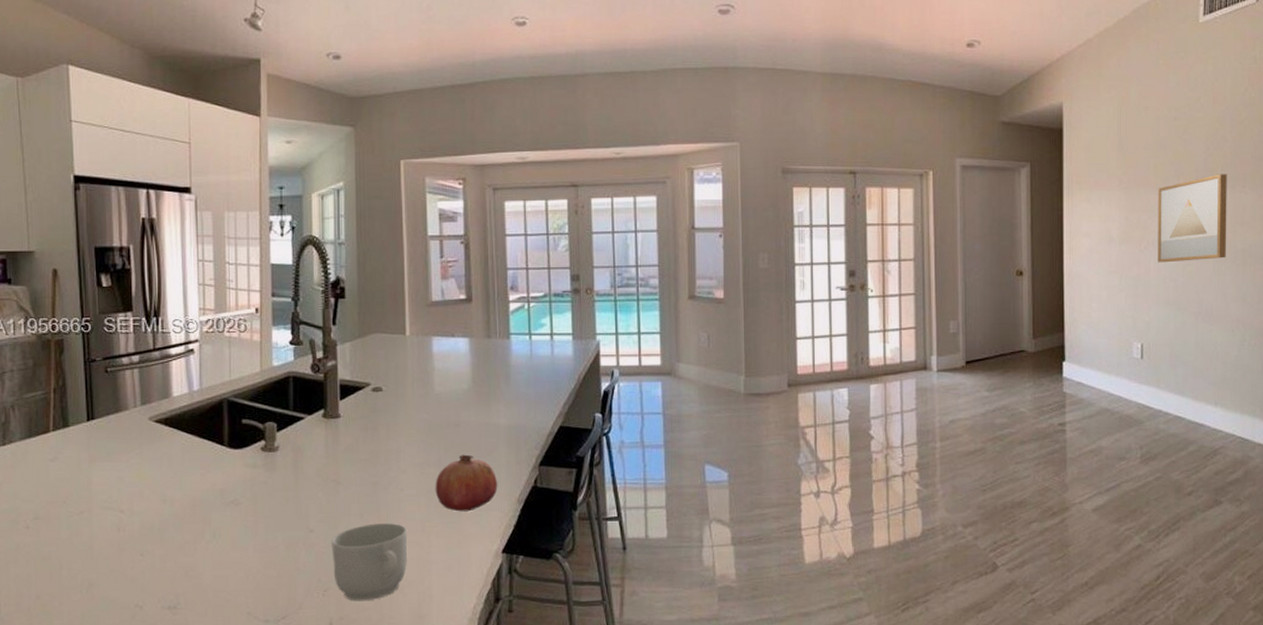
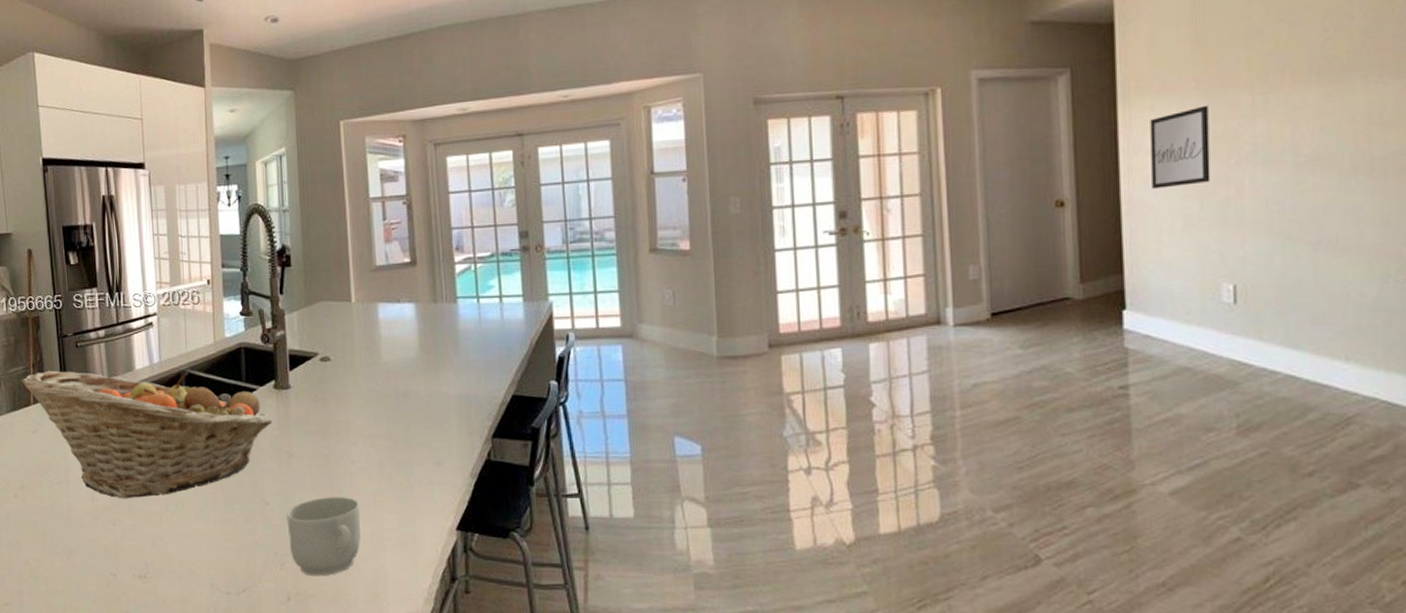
fruit basket: none [39,396,320,529] -> present [21,370,272,499]
fruit: present [435,454,498,512] -> none [385,425,450,486]
wall art: none [1086,200,1127,265] -> present [1150,105,1211,189]
wall art: present [1157,174,1227,263] -> none [1252,61,1358,181]

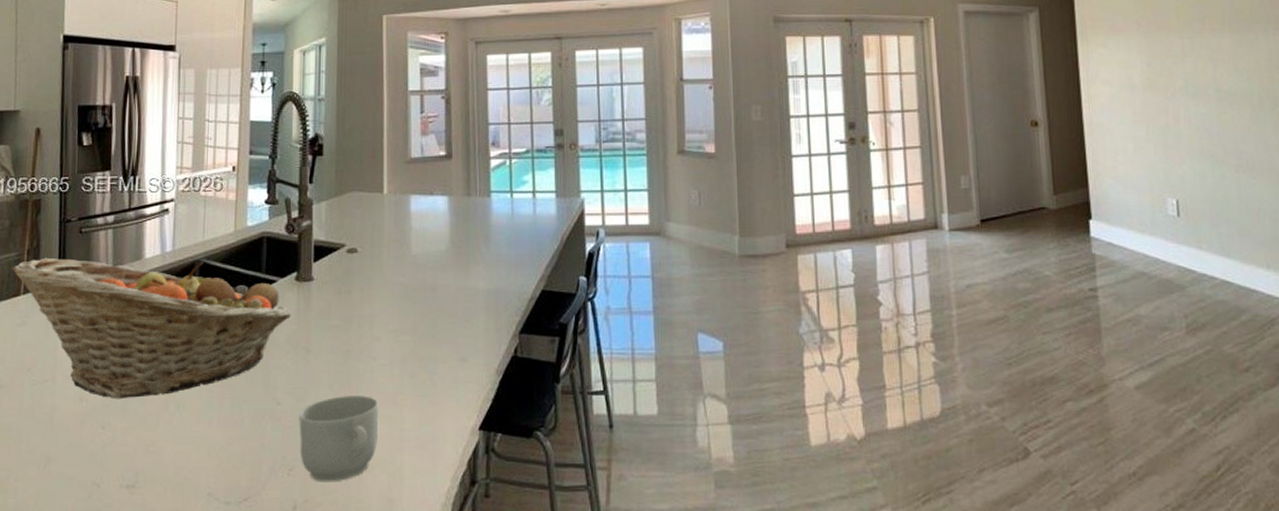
wall art: present [1150,105,1211,189] -> none [1103,45,1154,114]

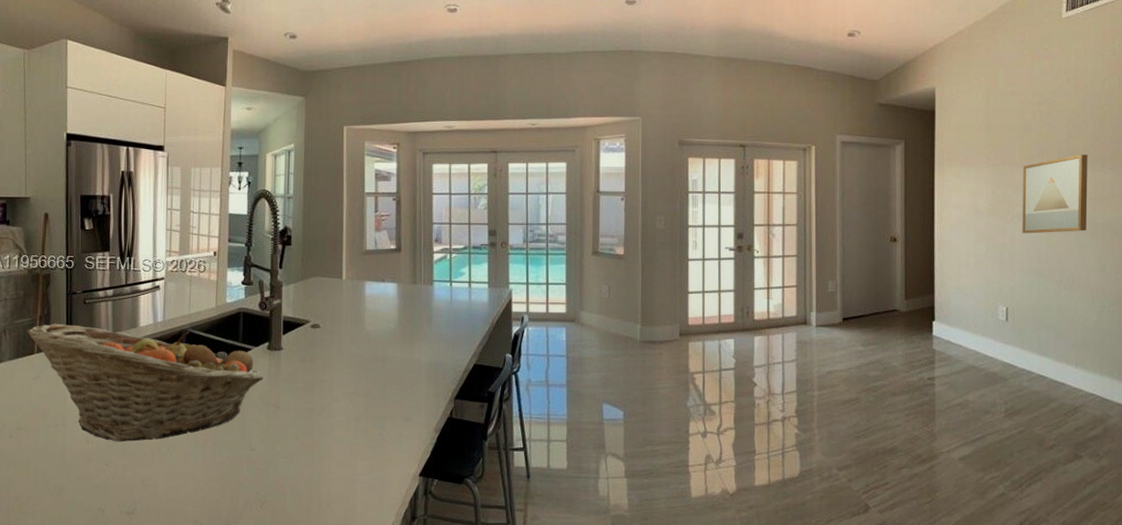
mug: present [299,395,379,483] -> none [270,445,337,515]
wall art: none [1181,15,1264,111] -> present [1022,154,1088,234]

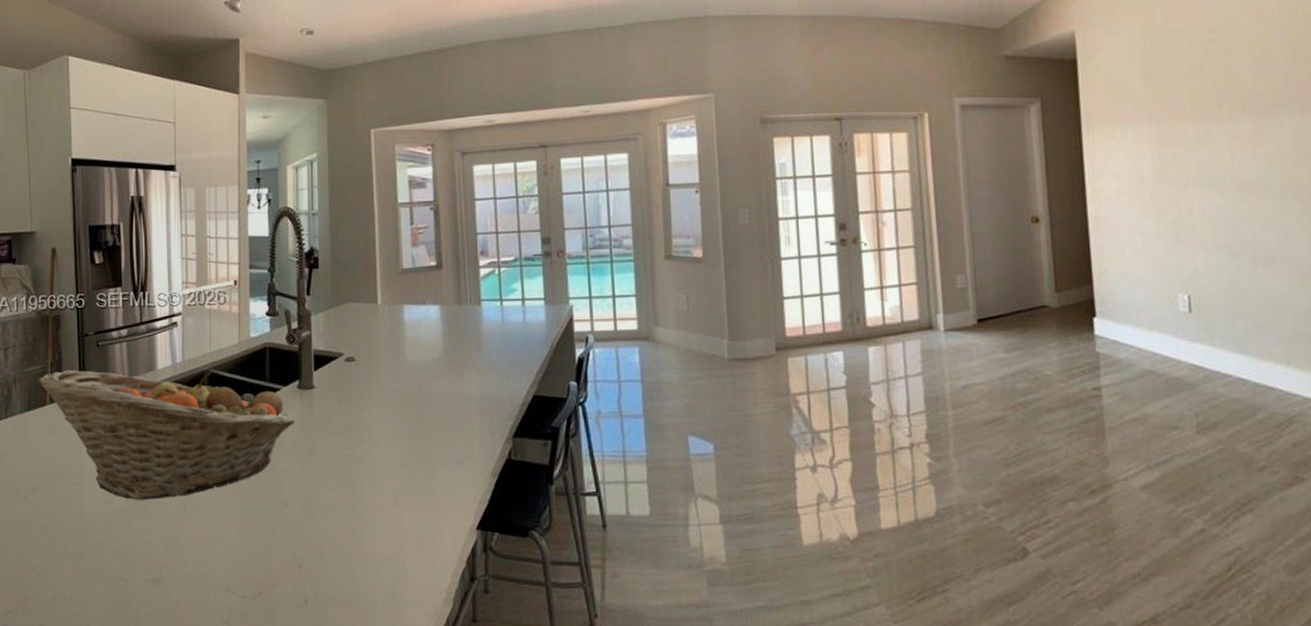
wall art: present [1022,154,1088,234] -> none [1196,99,1287,203]

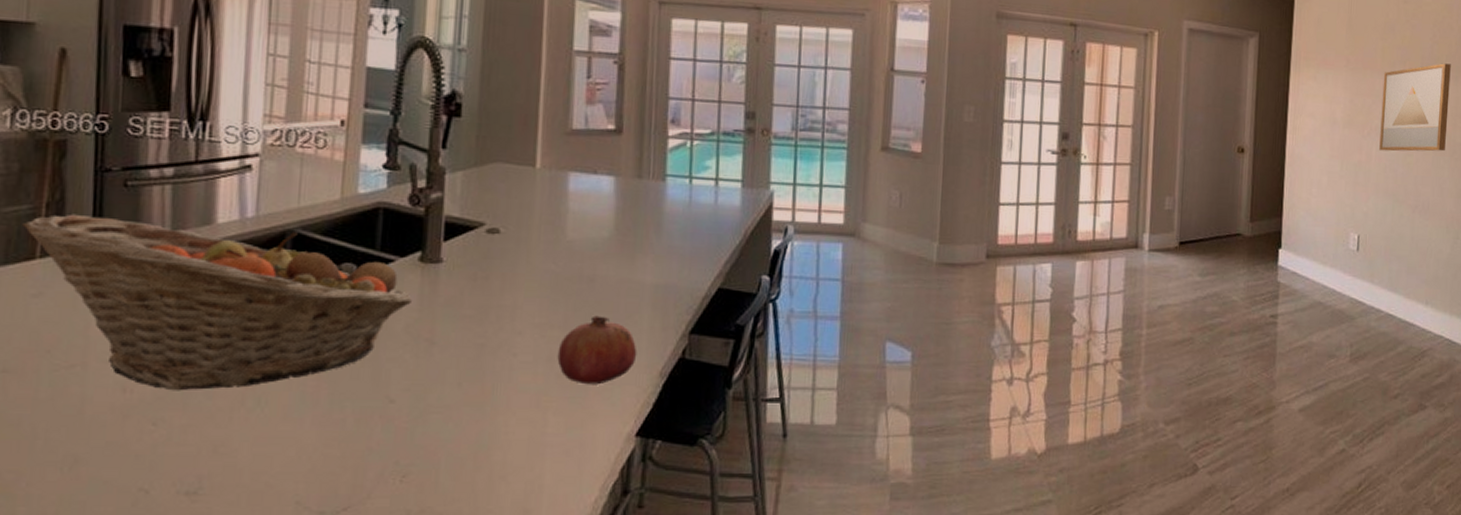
fruit: none [408,425,471,486] -> present [557,315,637,385]
wall art: none [1196,99,1287,203] -> present [1379,63,1451,152]

